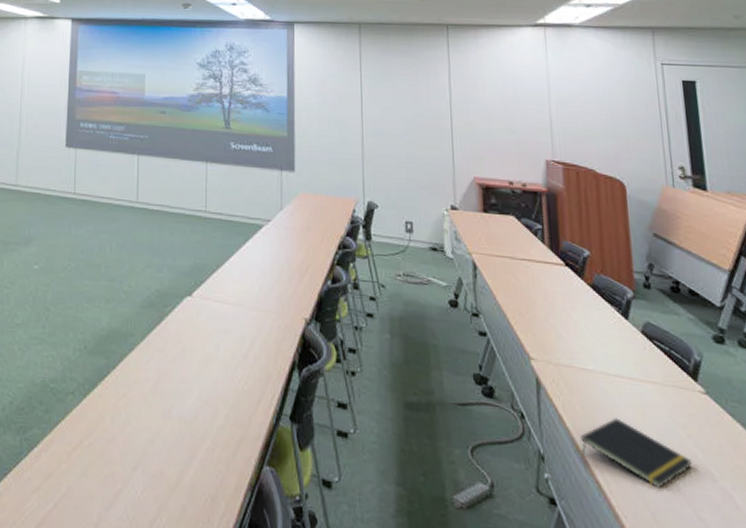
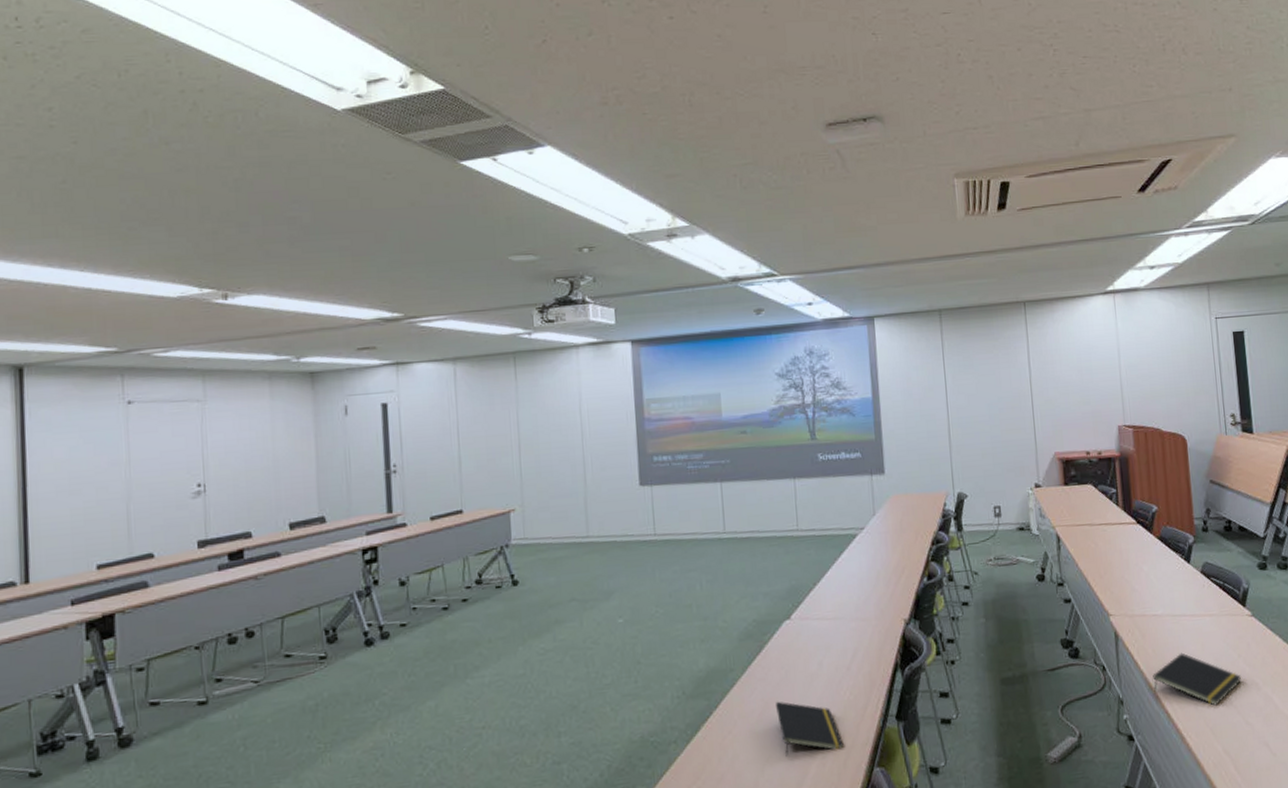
notepad: none [171,374,234,438] -> present [776,701,844,757]

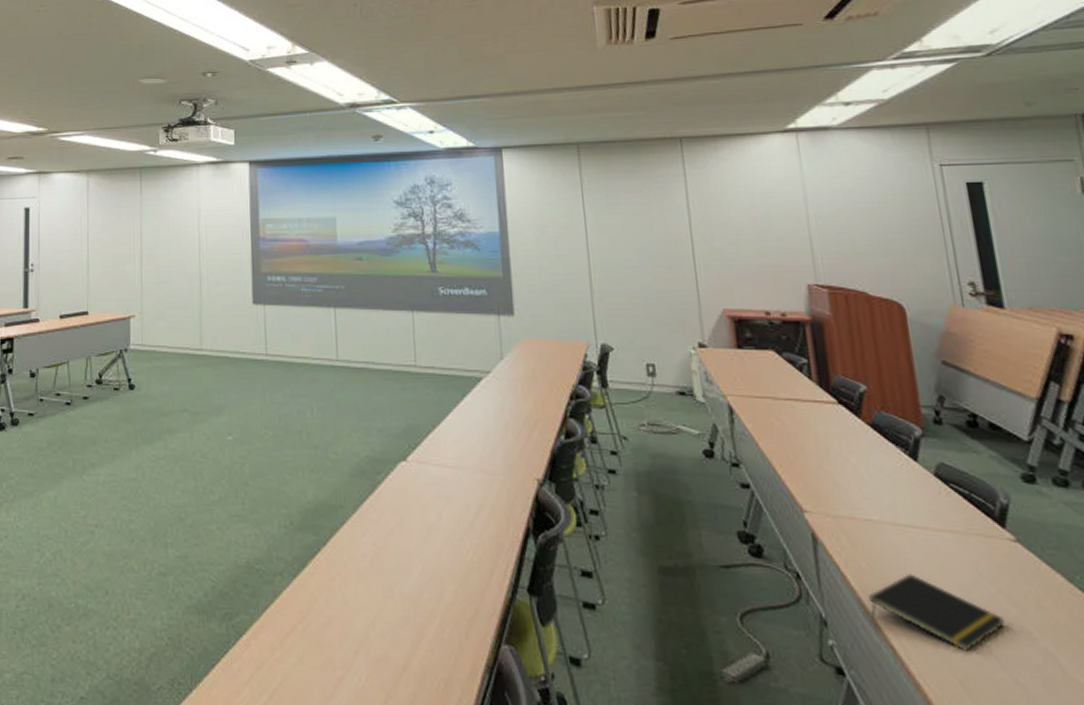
notepad: present [776,701,844,757] -> none [389,548,466,615]

